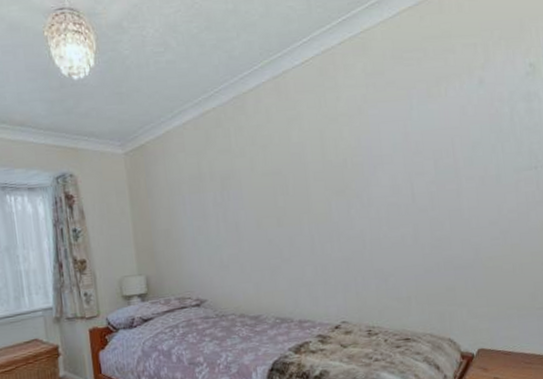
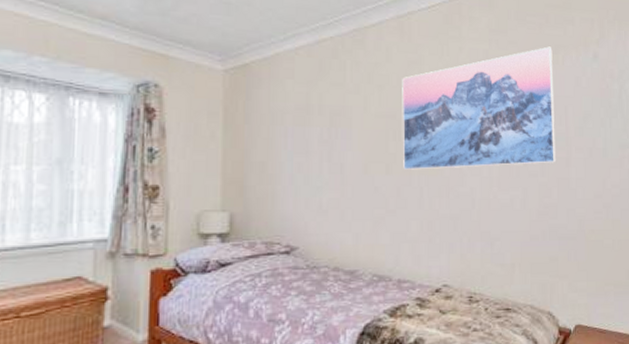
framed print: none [283,80,447,221] -> present [402,46,557,170]

